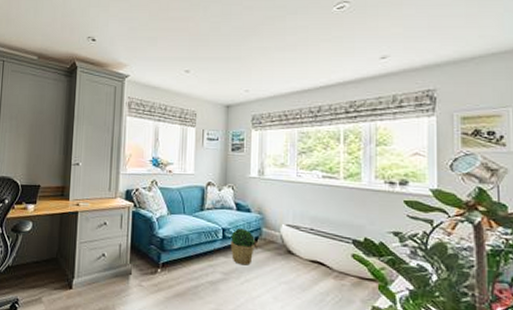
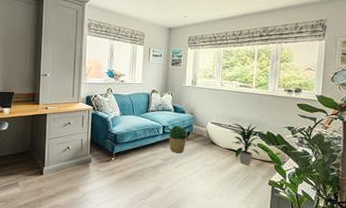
indoor plant: none [313,225,363,285] -> present [230,123,265,166]

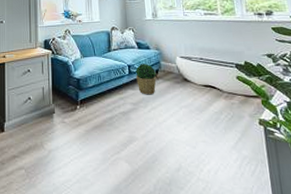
indoor plant: present [230,123,265,166] -> none [203,53,247,104]

